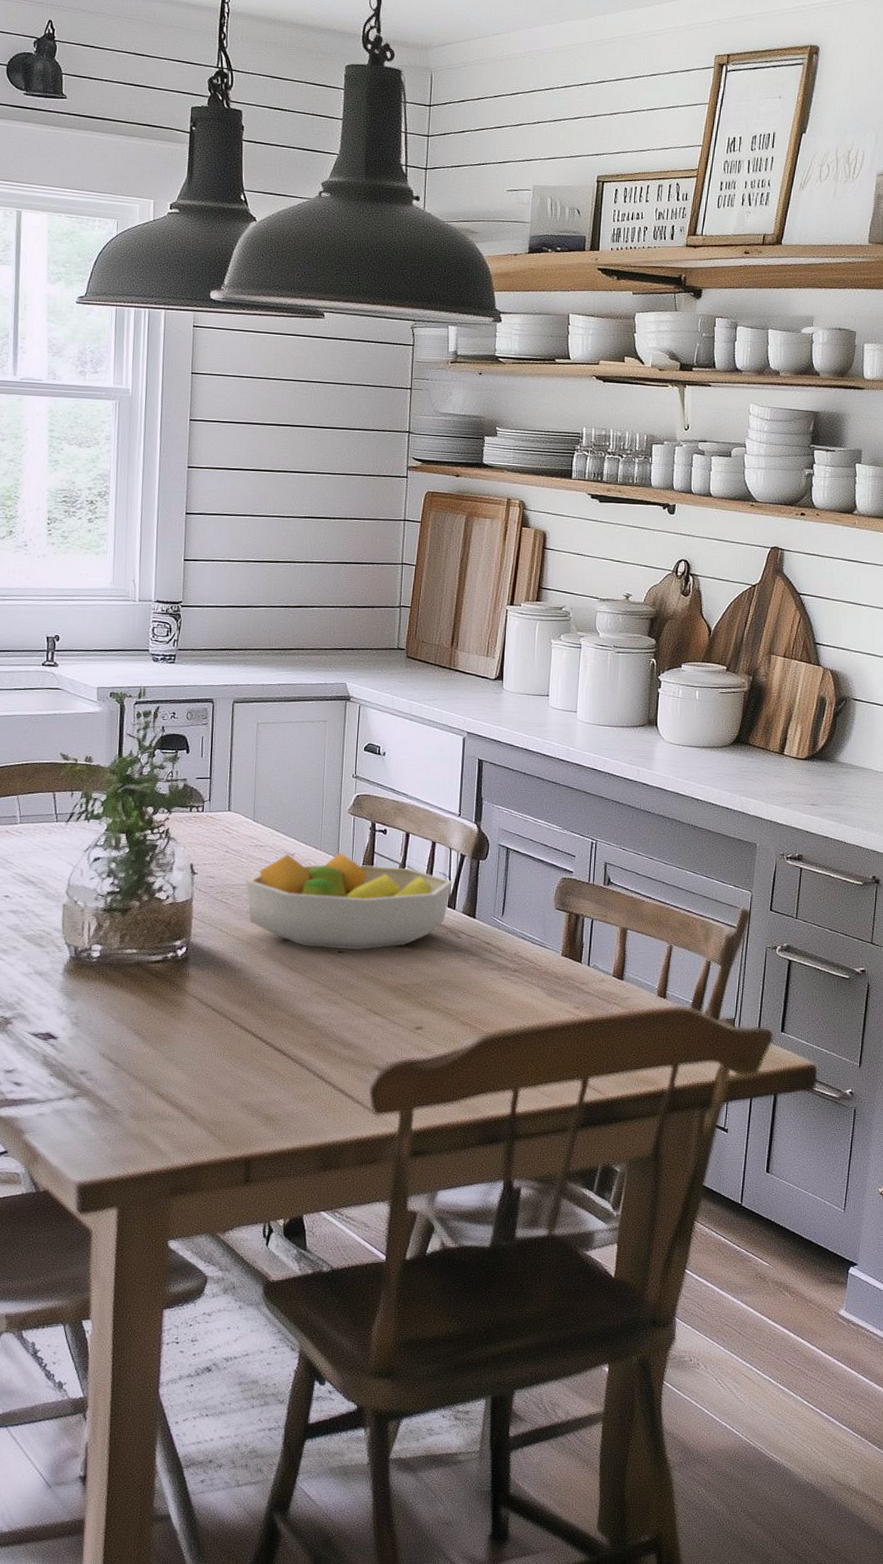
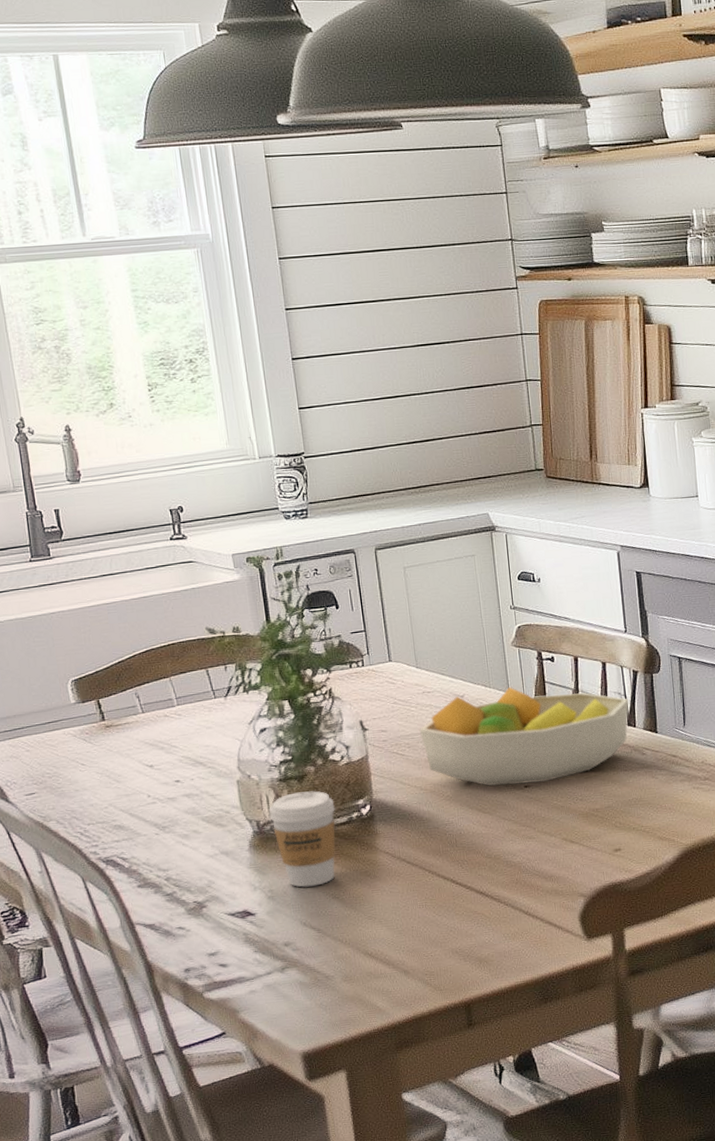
coffee cup: none [88,924,153,1019] -> present [268,791,336,888]

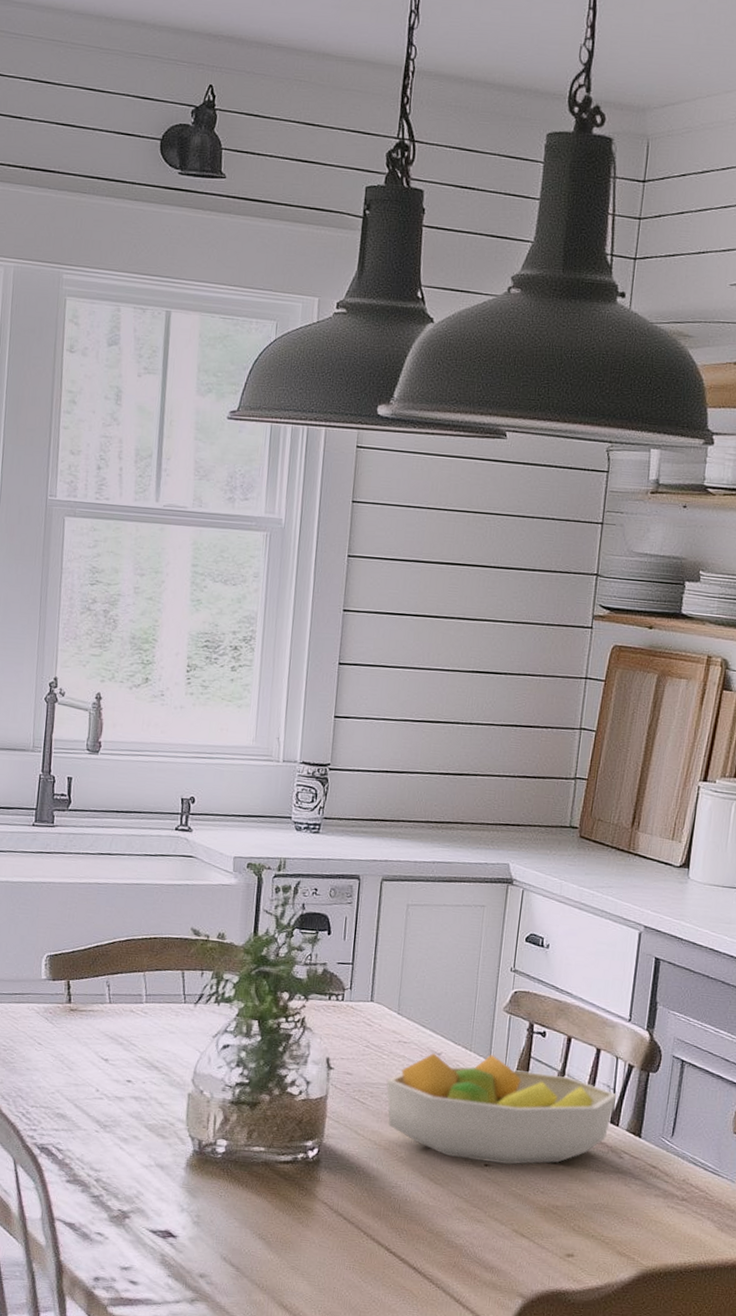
coffee cup: present [268,791,336,888] -> none [213,1118,282,1222]

